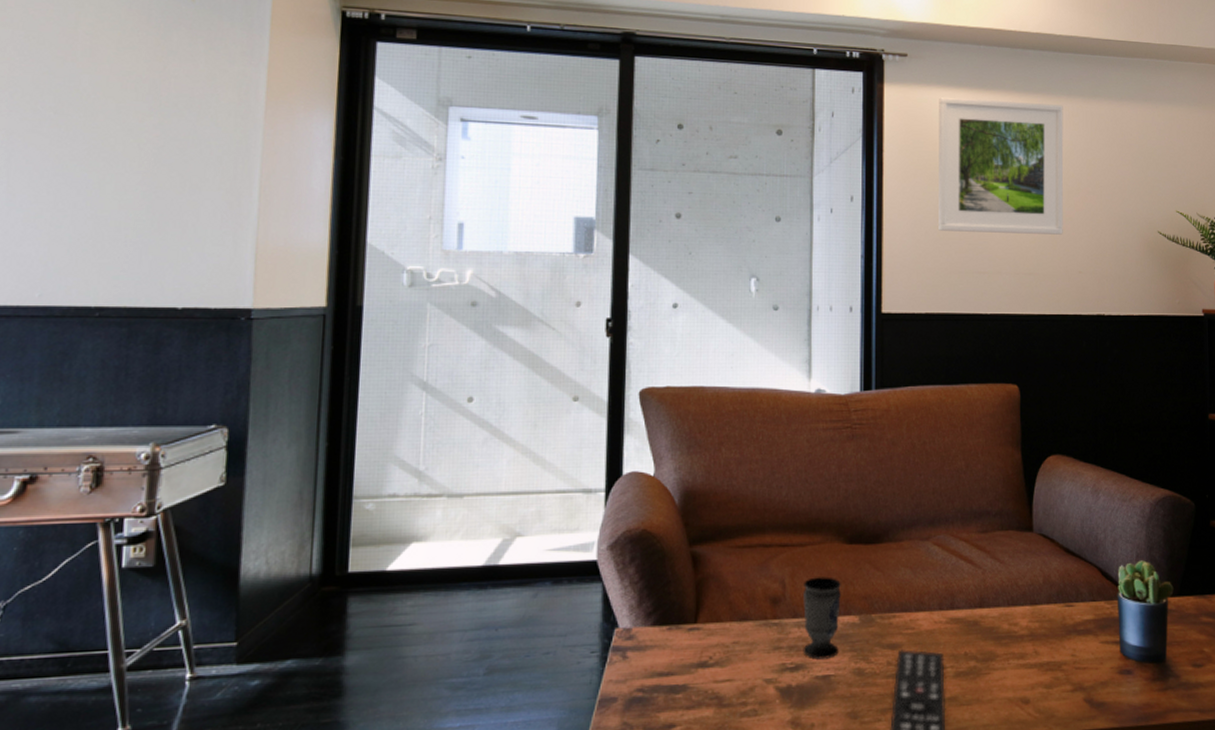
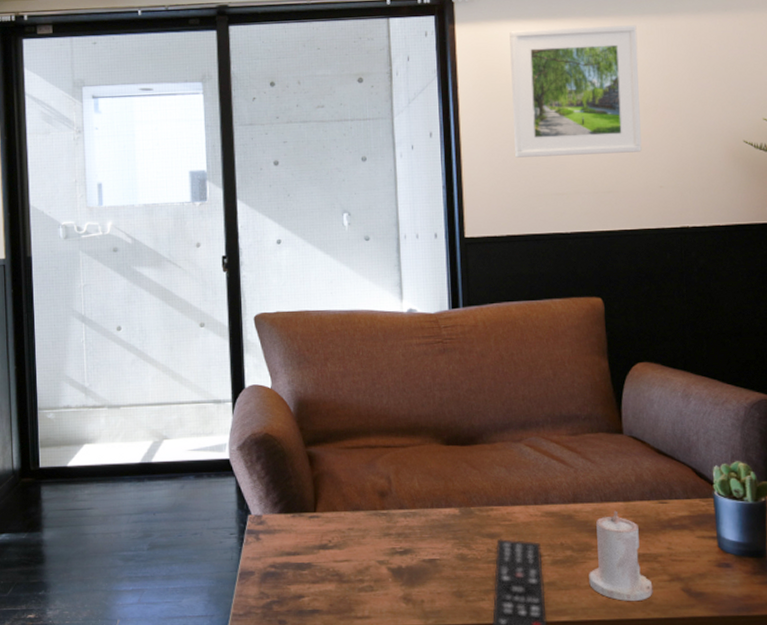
cup: present [803,577,841,660] -> none [407,474,442,545]
candle: none [992,615,1056,715] -> present [589,510,653,601]

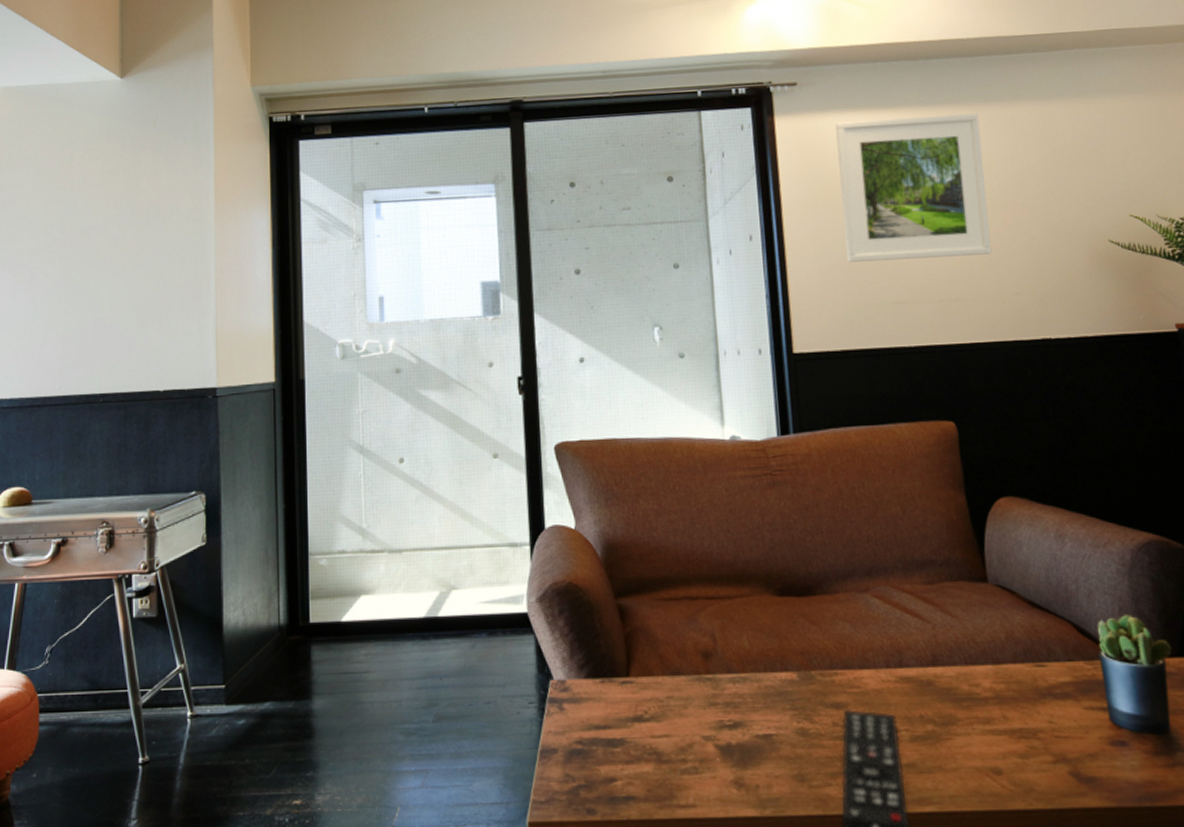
candle: present [589,510,653,601] -> none [955,675,1035,787]

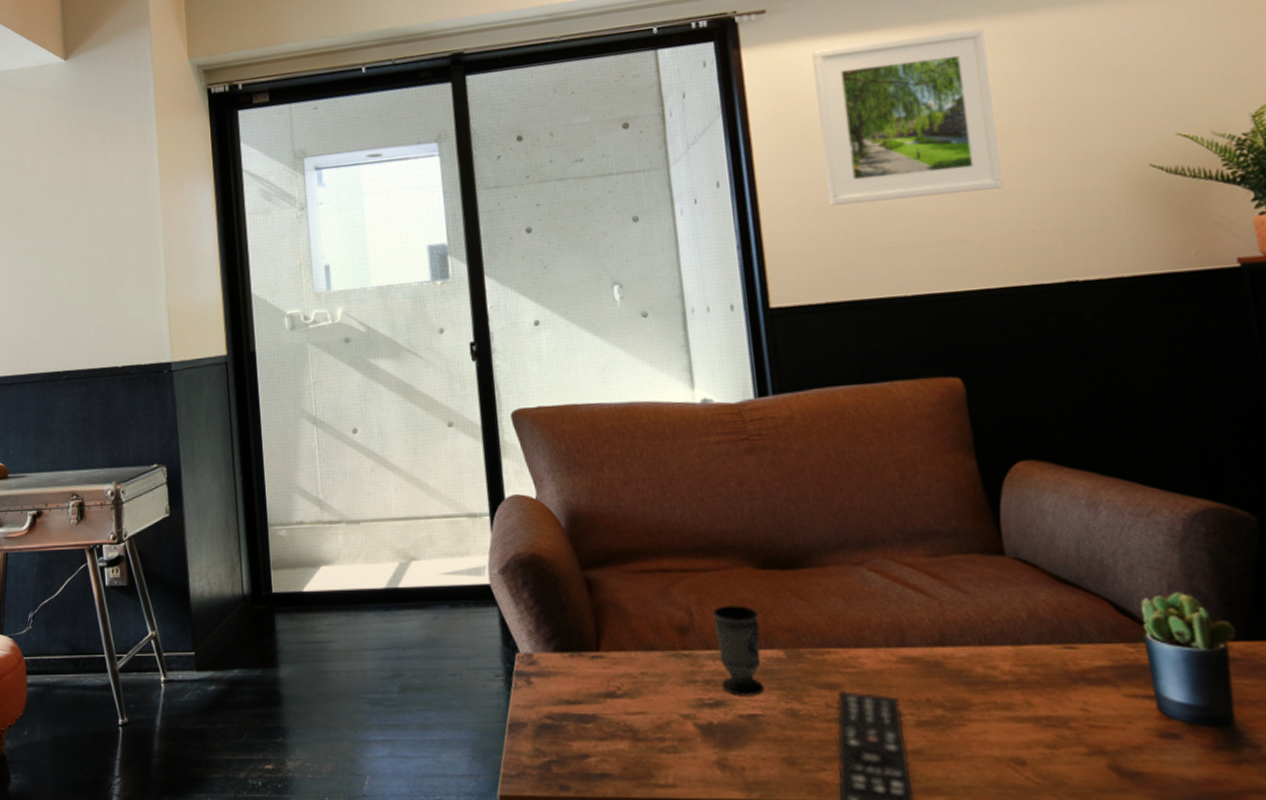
cup: none [735,630,779,717] -> present [713,605,765,696]

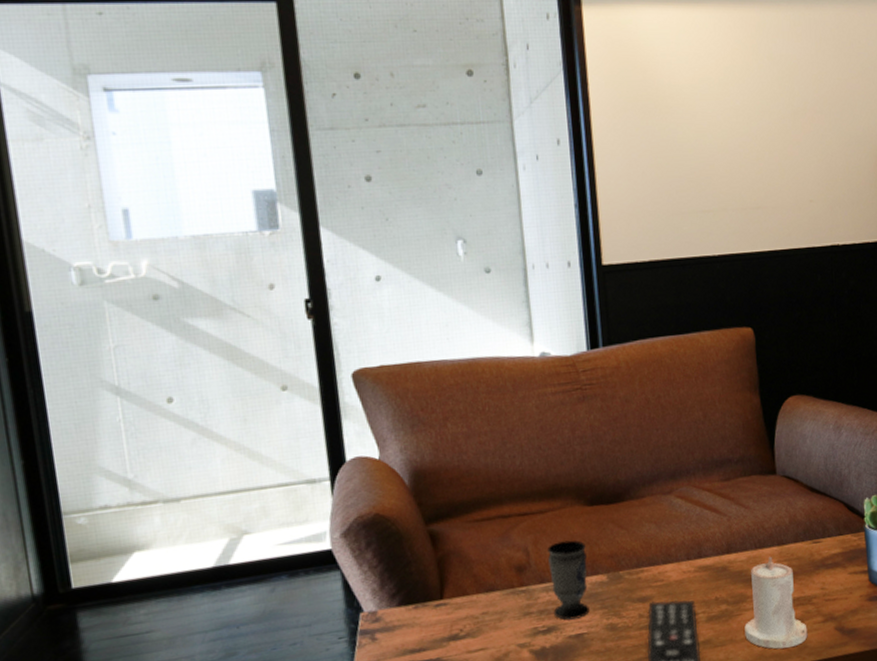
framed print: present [812,28,1003,206] -> none [645,14,791,169]
candle: none [970,657,1066,780] -> present [744,556,808,649]

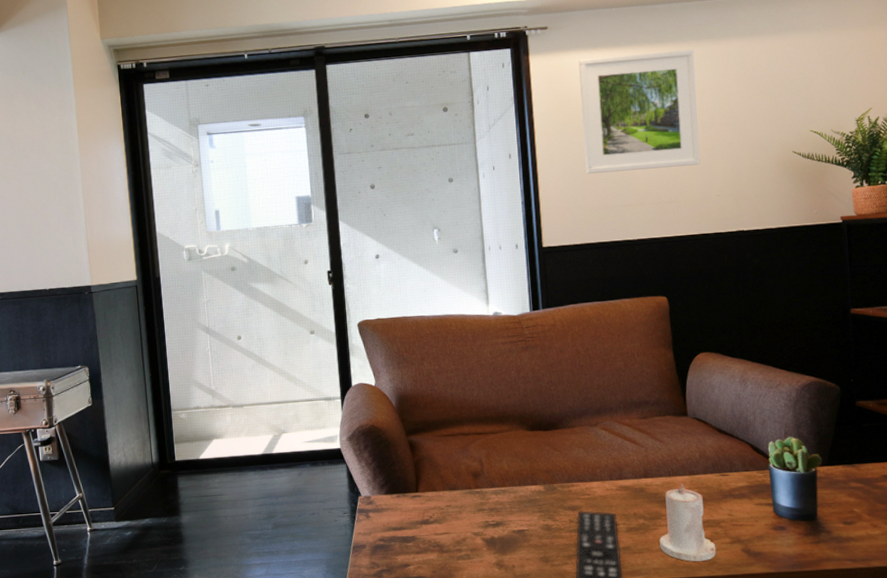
cup: present [547,540,590,620] -> none [497,456,530,518]
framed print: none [645,14,791,169] -> present [578,49,700,174]

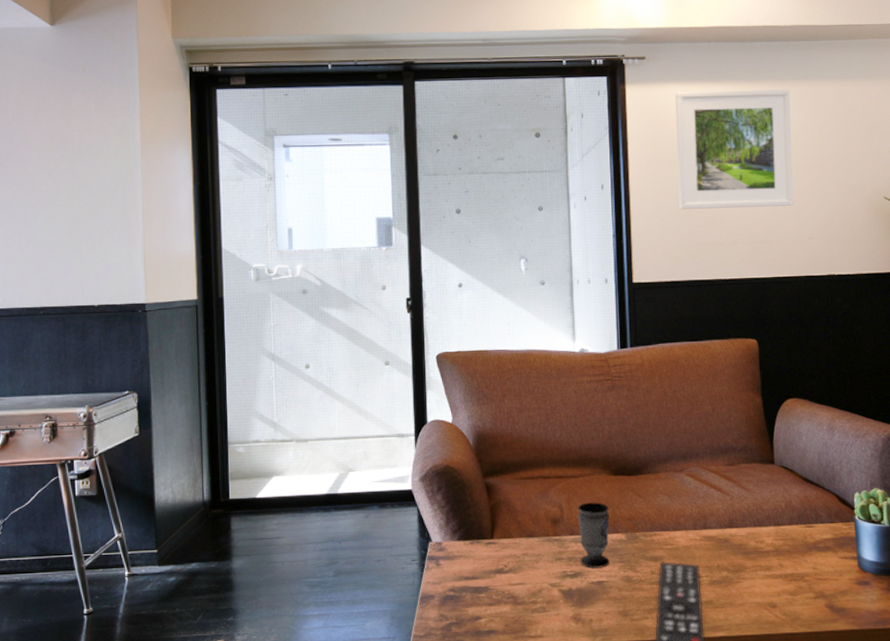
cup: none [497,456,530,518] -> present [578,502,610,569]
candle: present [659,483,717,562] -> none [743,534,800,617]

